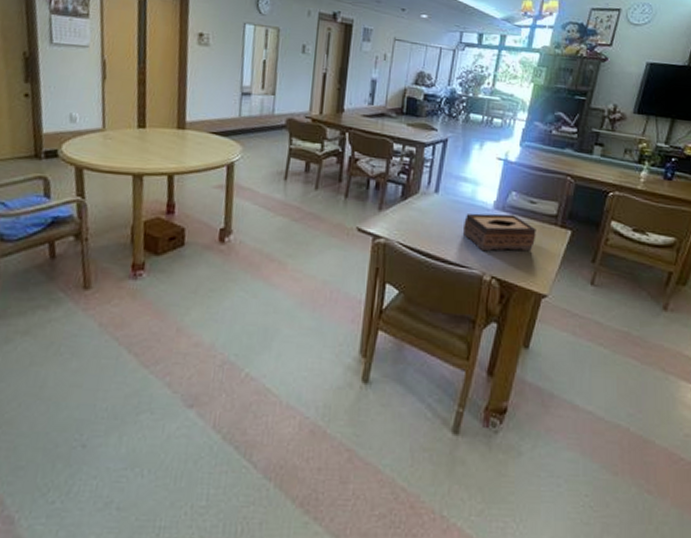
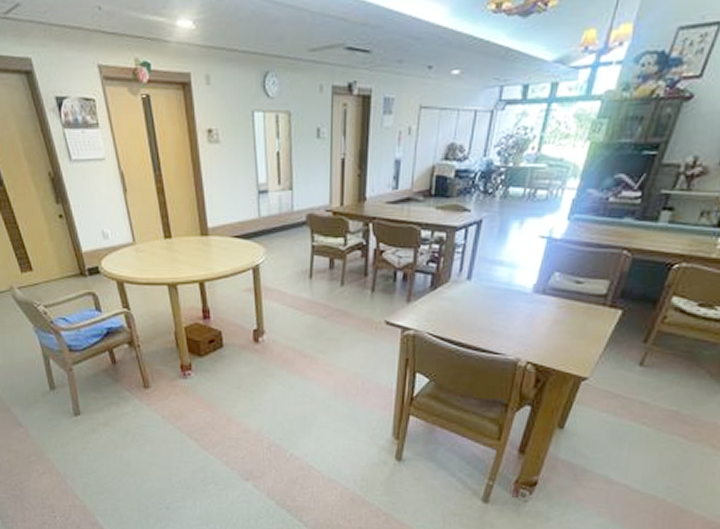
tissue box: present [462,213,536,252] -> none [496,297,581,338]

